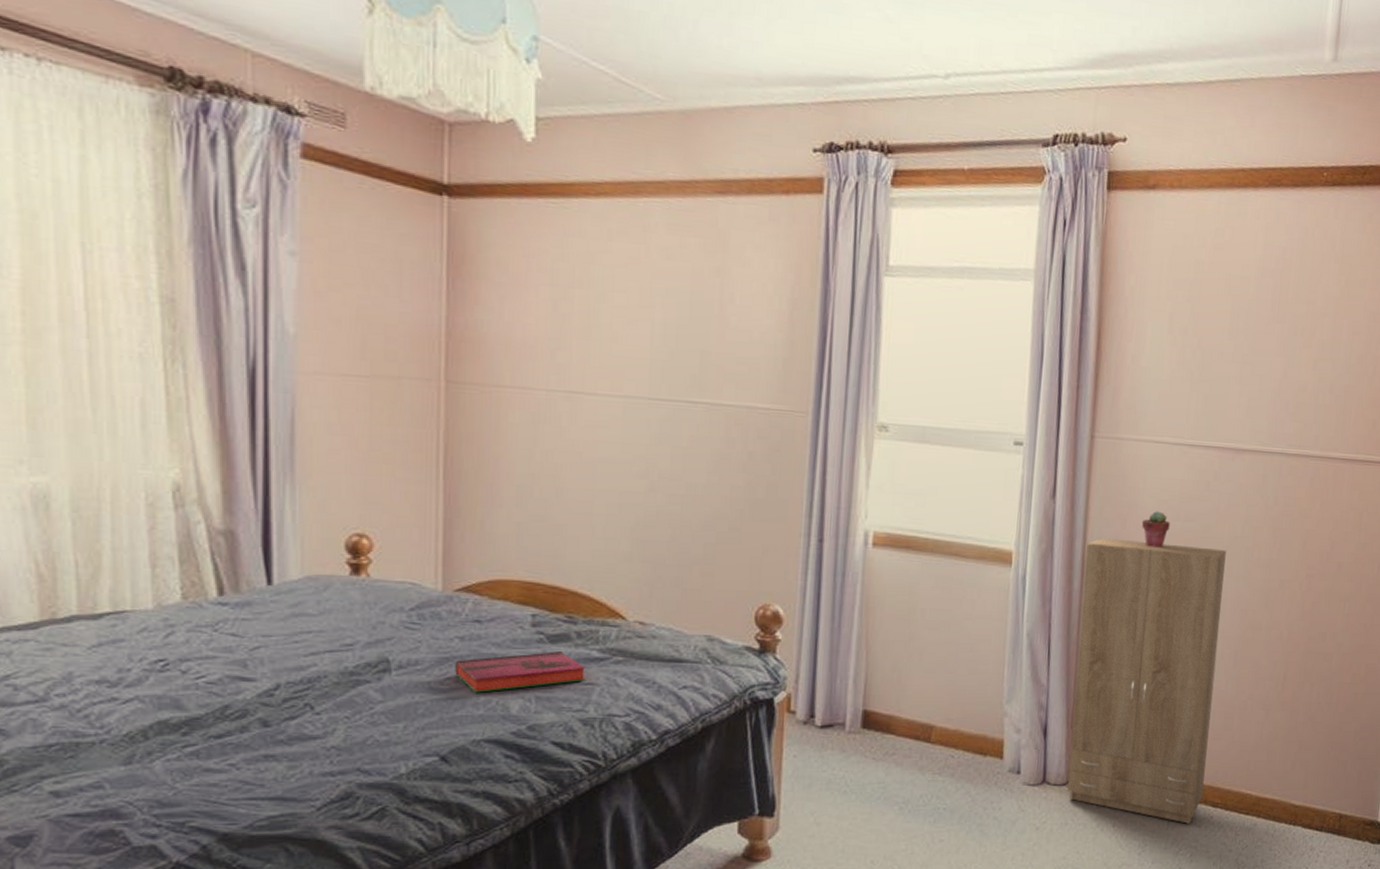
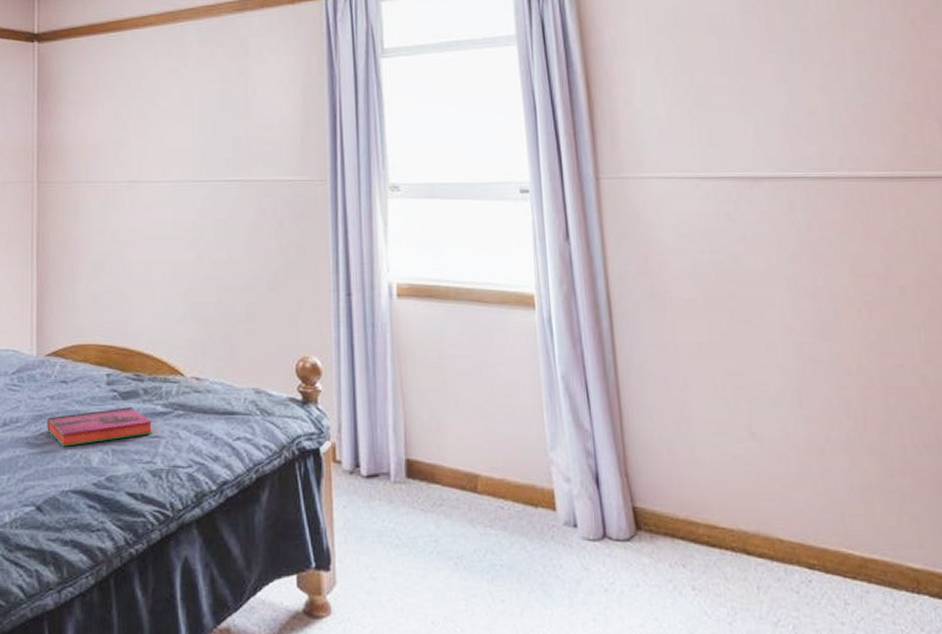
cabinet: present [1067,538,1226,825] -> none [610,276,795,590]
potted succulent: present [1141,511,1170,548] -> none [663,245,696,282]

